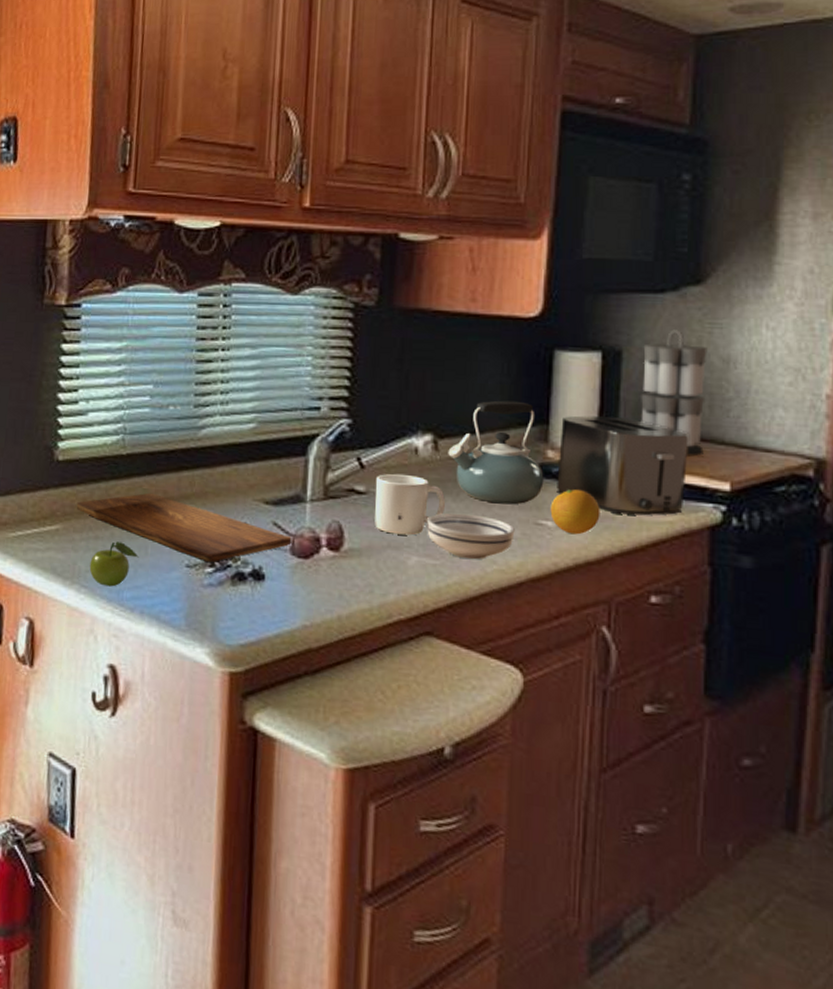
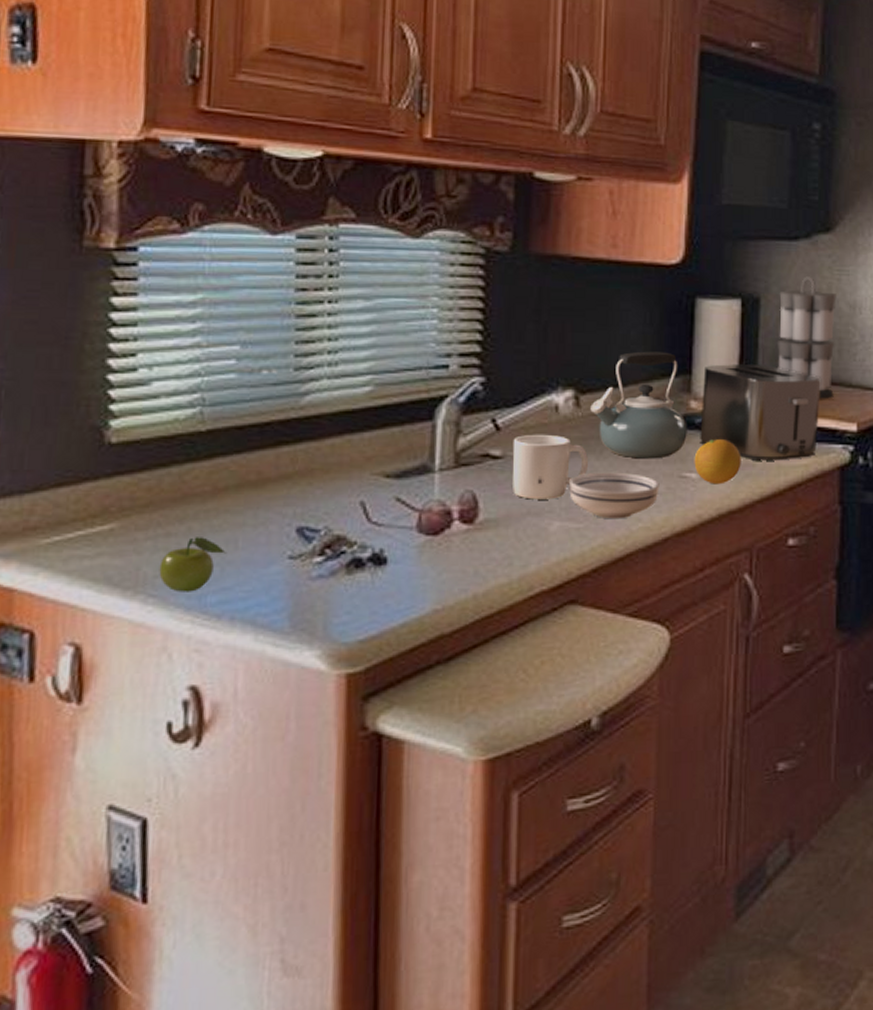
cutting board: present [76,492,292,563] -> none [138,475,418,551]

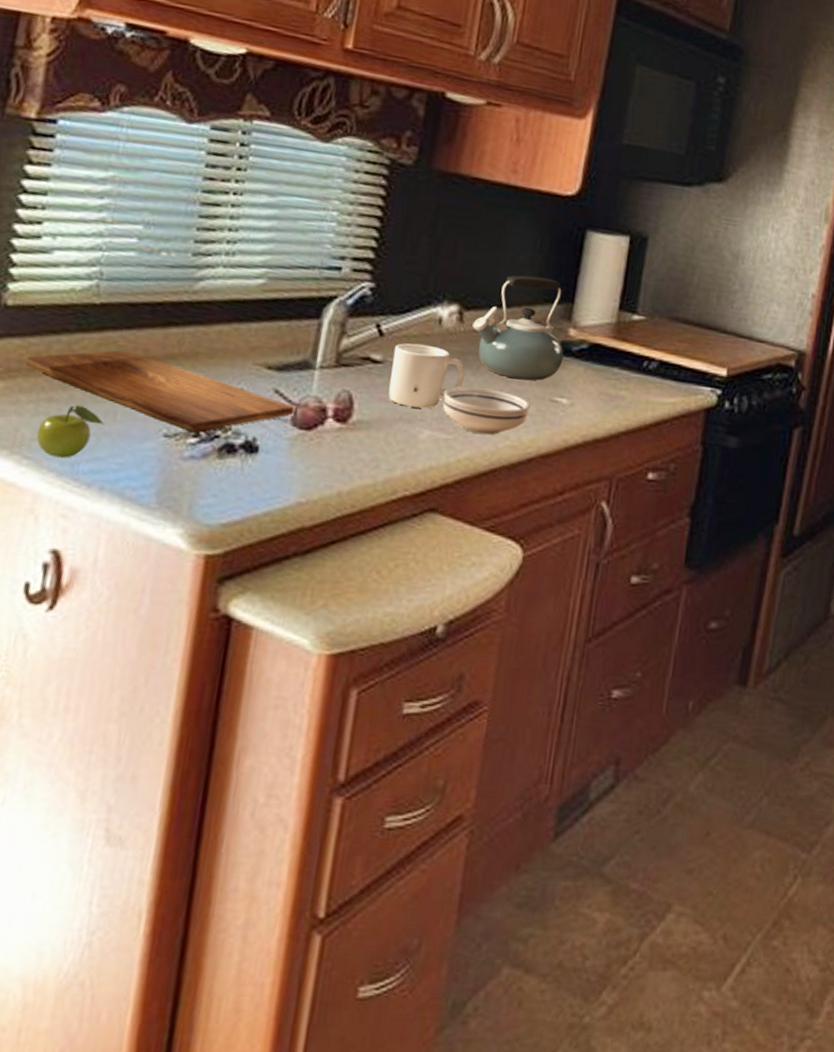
cutting board: none [138,475,418,551] -> present [25,349,295,433]
fruit: present [694,439,741,485] -> none [566,368,613,413]
toaster: present [700,364,822,462] -> none [574,296,699,397]
spice rack: present [778,276,836,400] -> none [657,222,722,343]

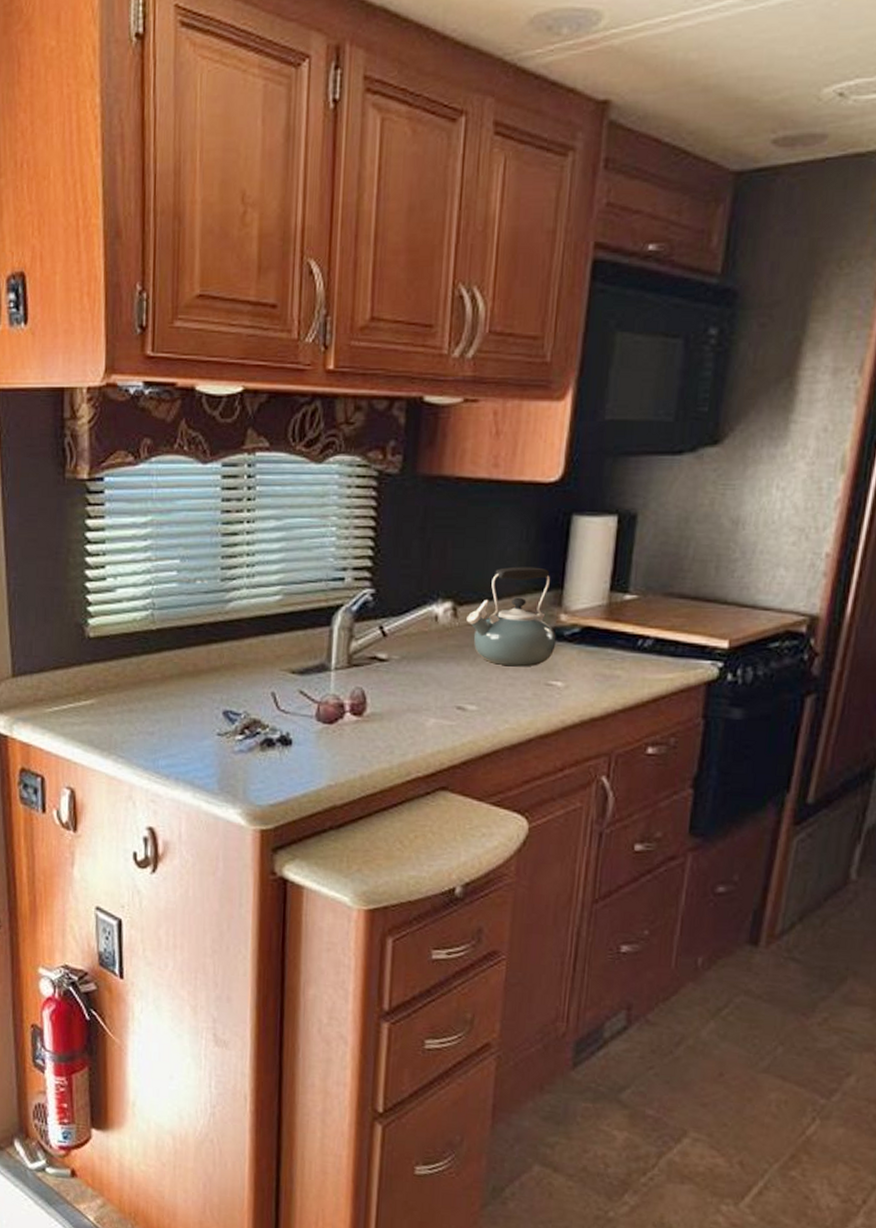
cutting board: present [25,349,295,433] -> none [109,666,317,731]
fruit: present [36,405,106,458] -> none [125,714,173,756]
mug: present [388,343,465,409] -> none [396,640,463,699]
bowl: present [442,386,531,436] -> none [444,676,527,720]

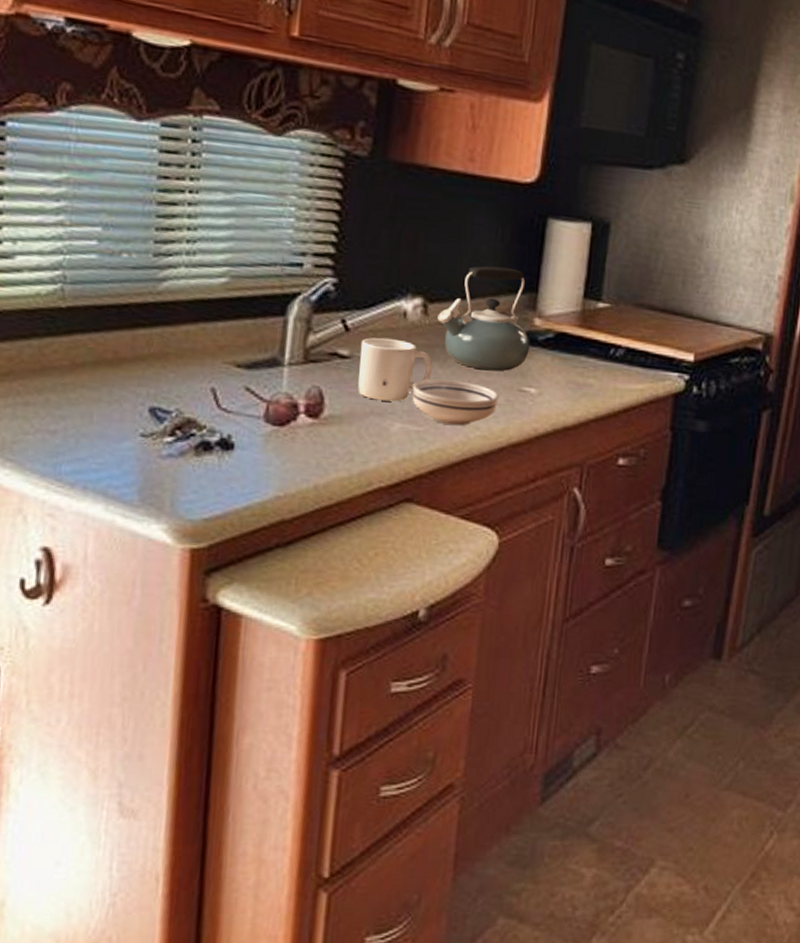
mug: none [396,640,463,699] -> present [358,337,433,402]
bowl: none [444,676,527,720] -> present [412,379,499,426]

